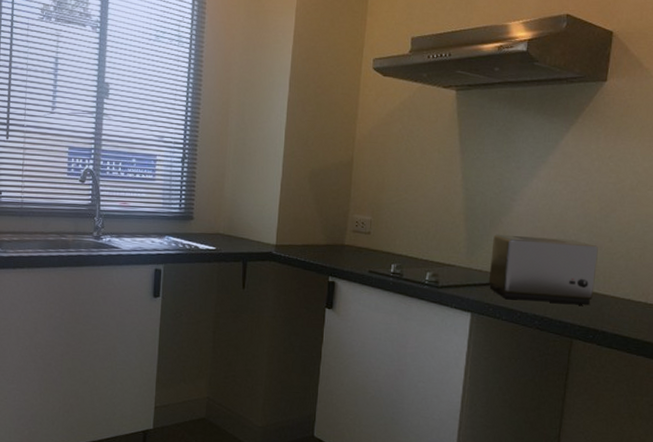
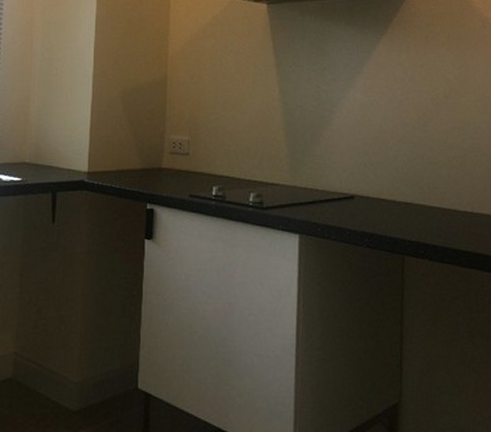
toaster: present [488,234,598,306] -> none [314,149,421,219]

